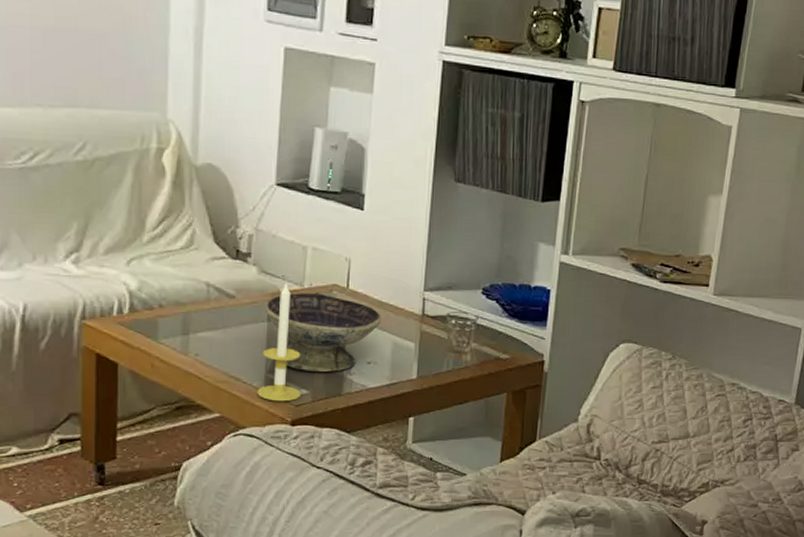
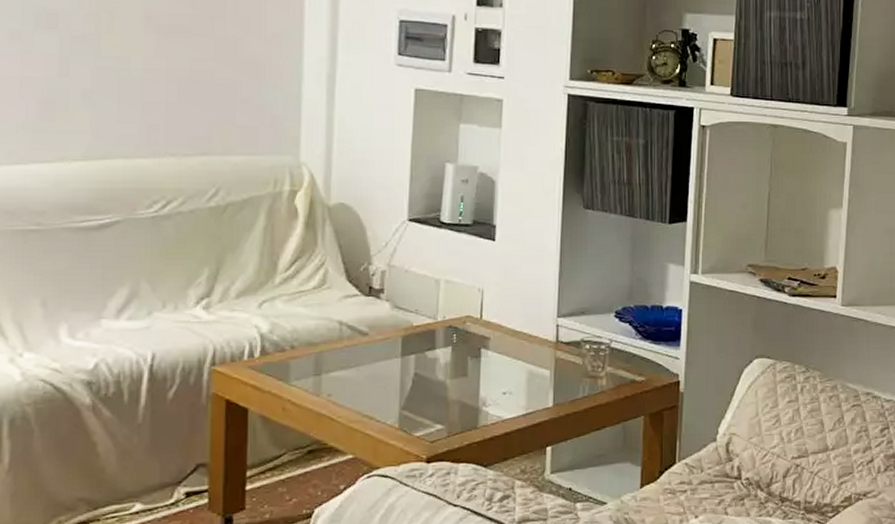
candle: present [257,282,301,402] -> none [391,316,436,439]
decorative bowl: present [266,293,382,372] -> none [399,326,516,406]

